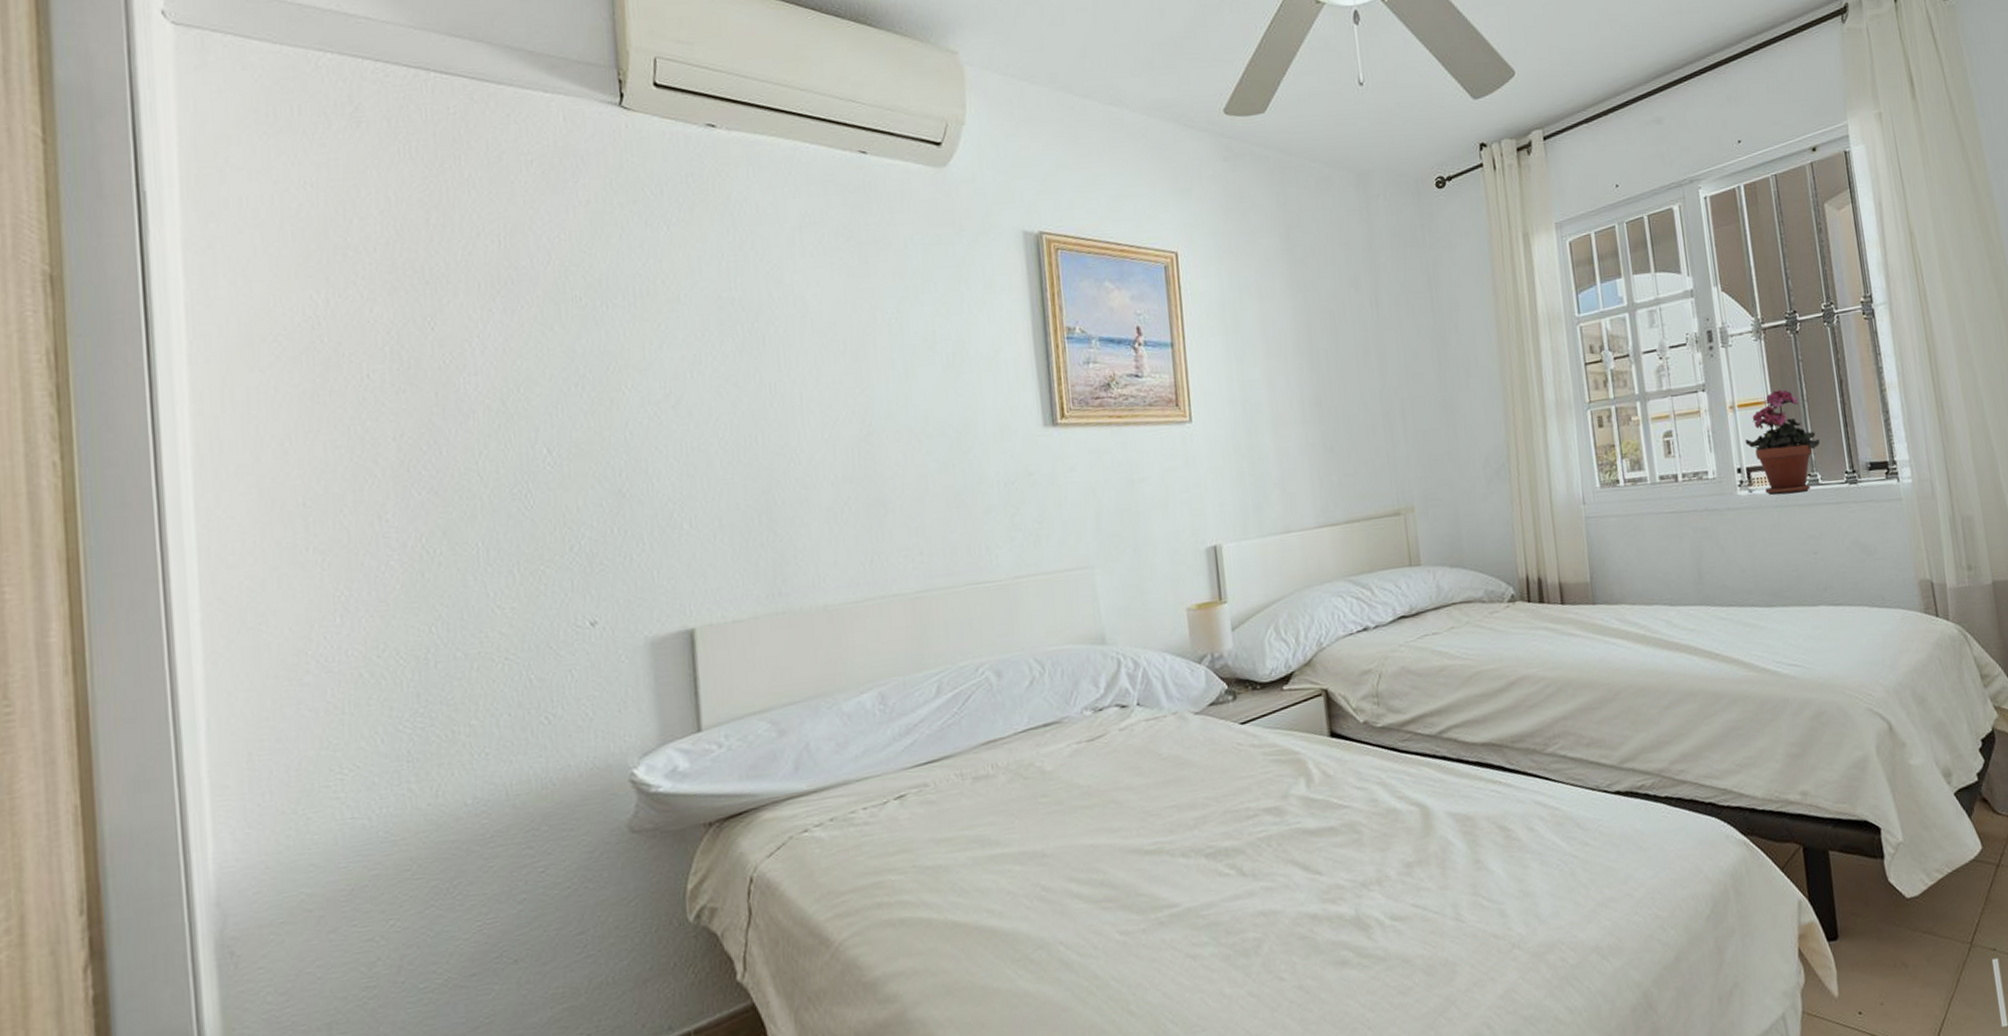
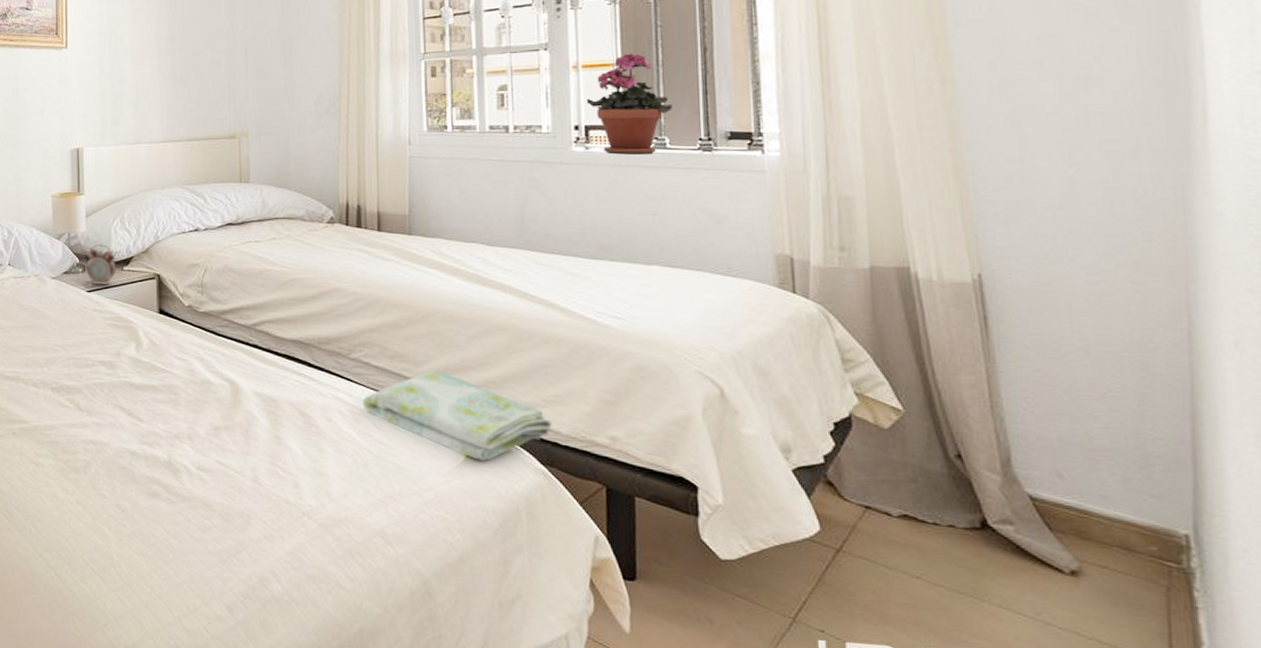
alarm clock: none [1237,662,1275,713] -> present [86,244,117,286]
towel: none [1563,752,1748,844] -> present [362,371,552,460]

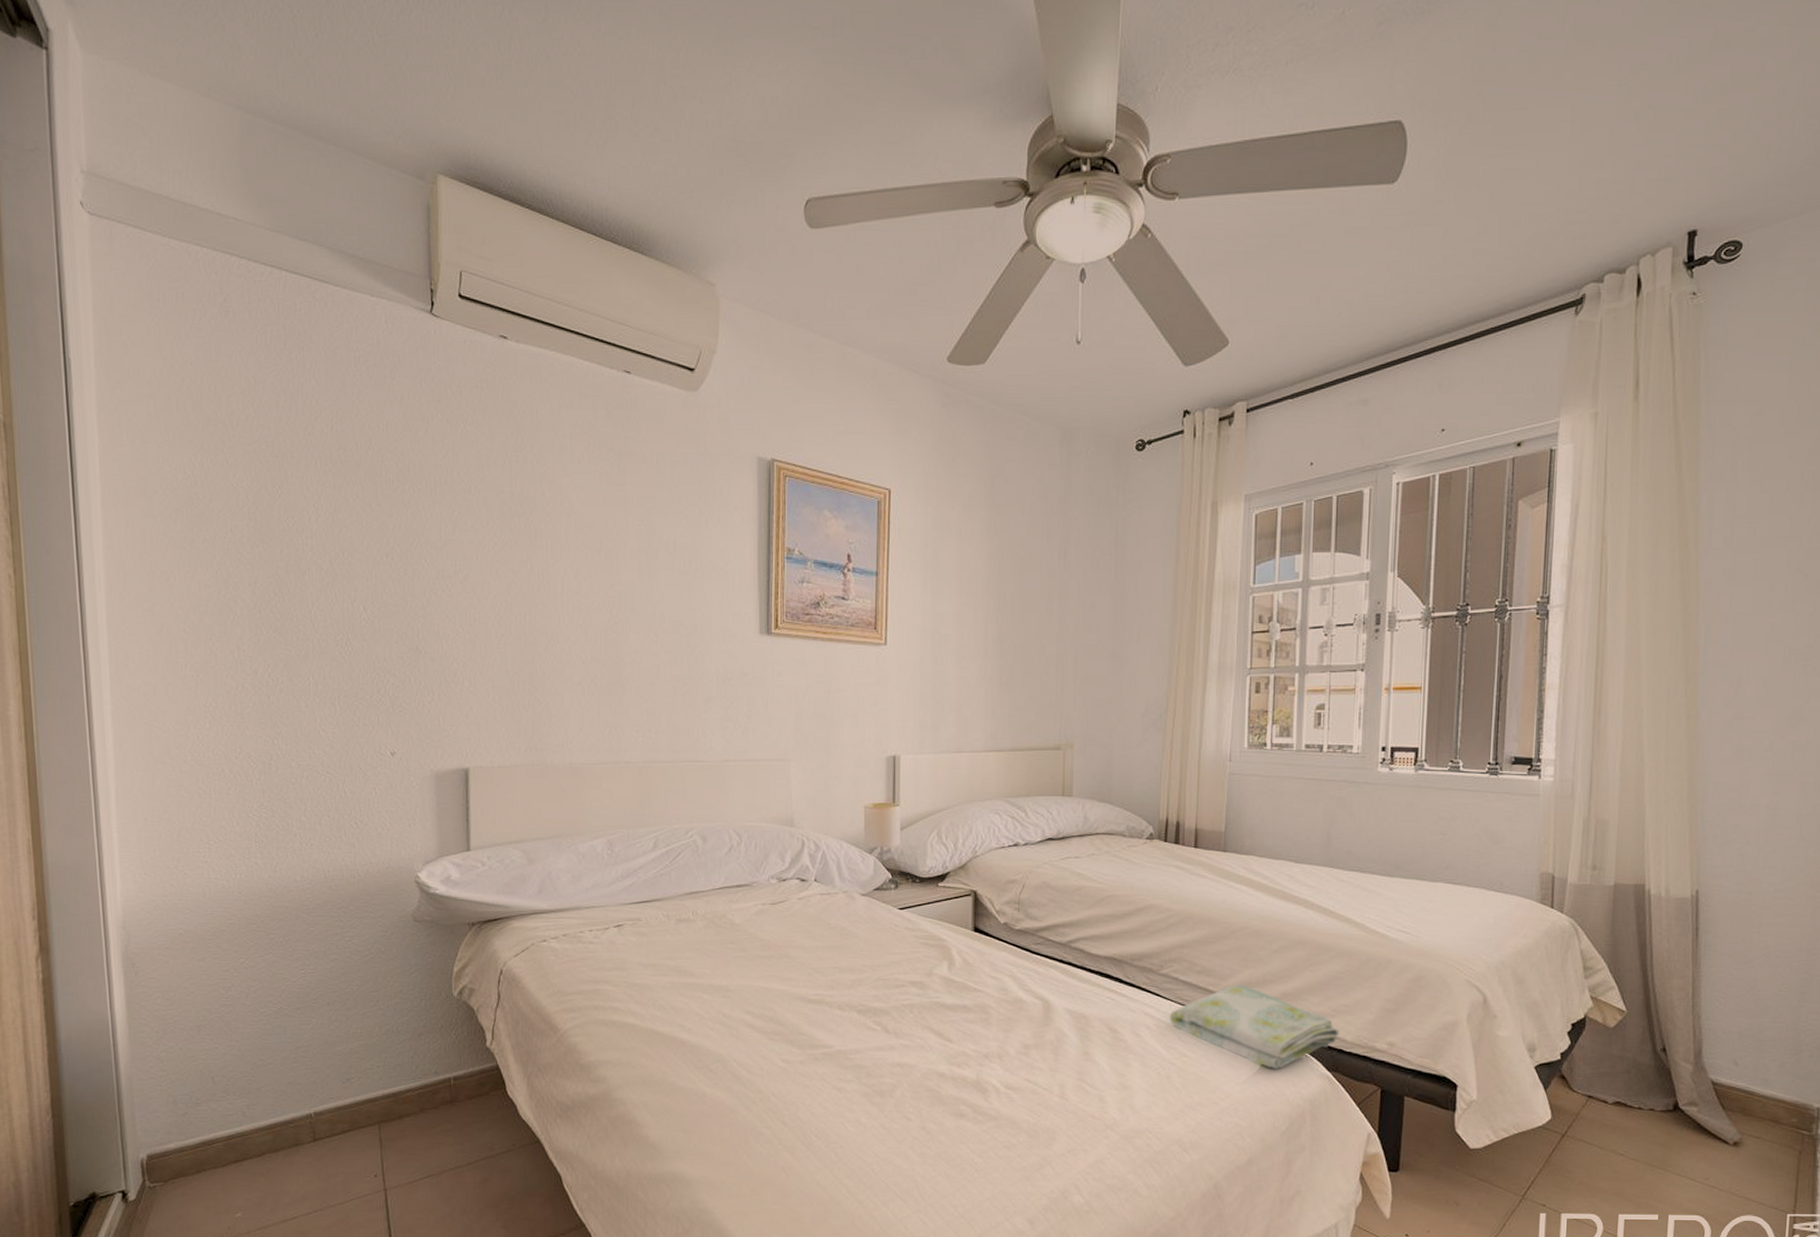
alarm clock: present [86,244,117,286] -> none [899,859,931,903]
potted plant: present [586,52,672,156] -> none [1394,676,1468,778]

